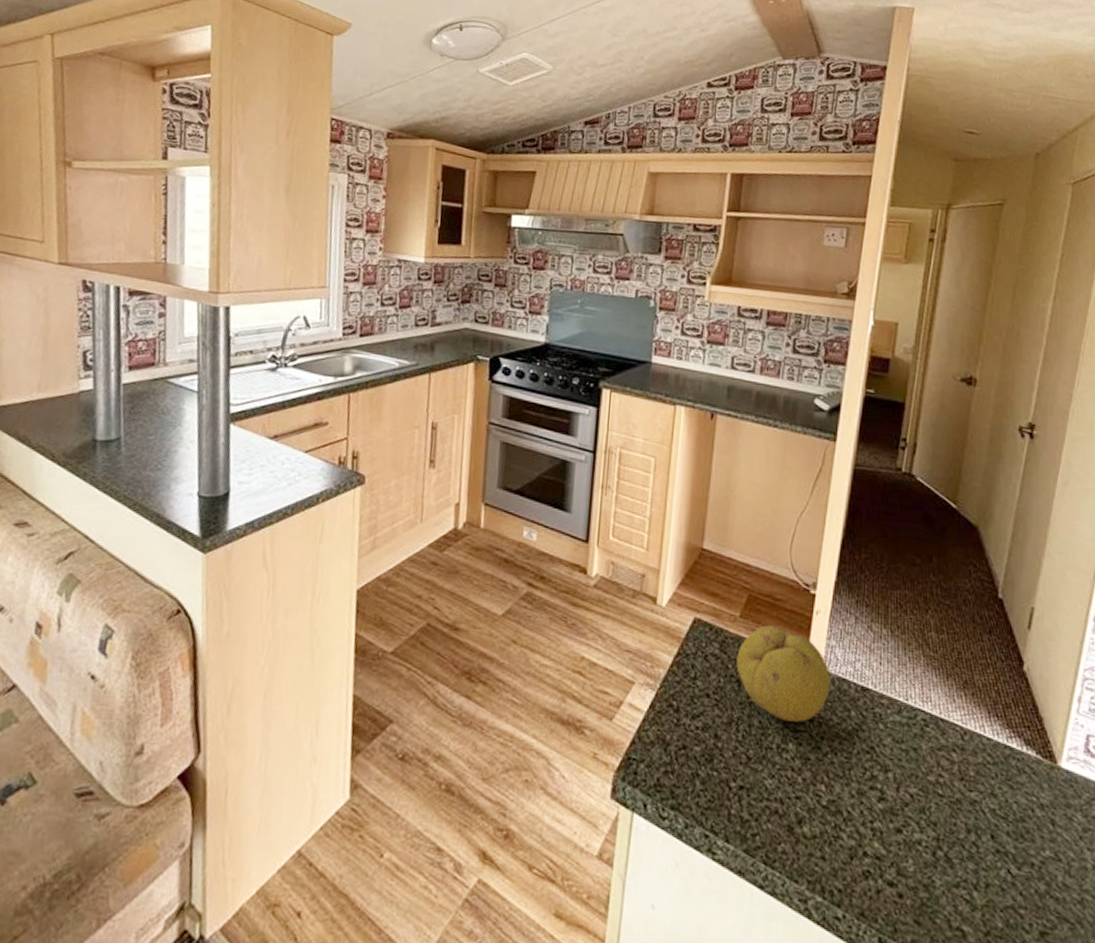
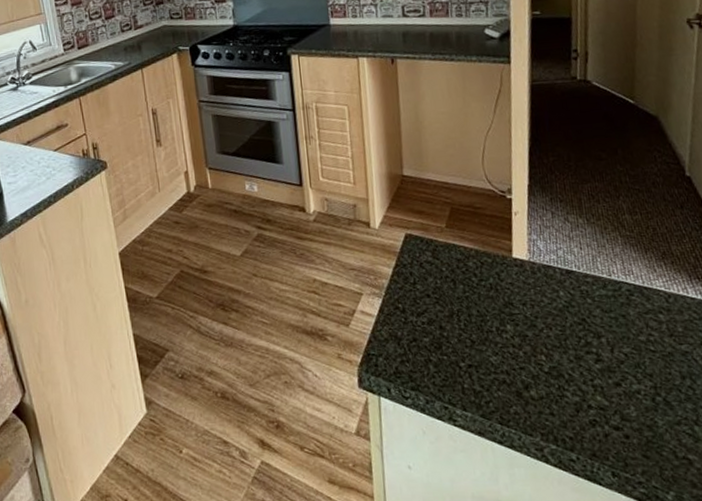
fruit: present [736,625,831,722] -> none [448,230,538,308]

